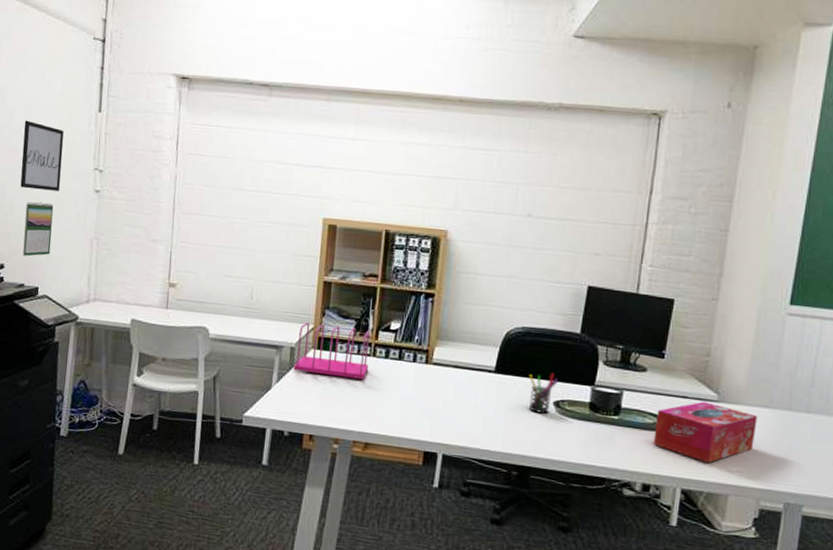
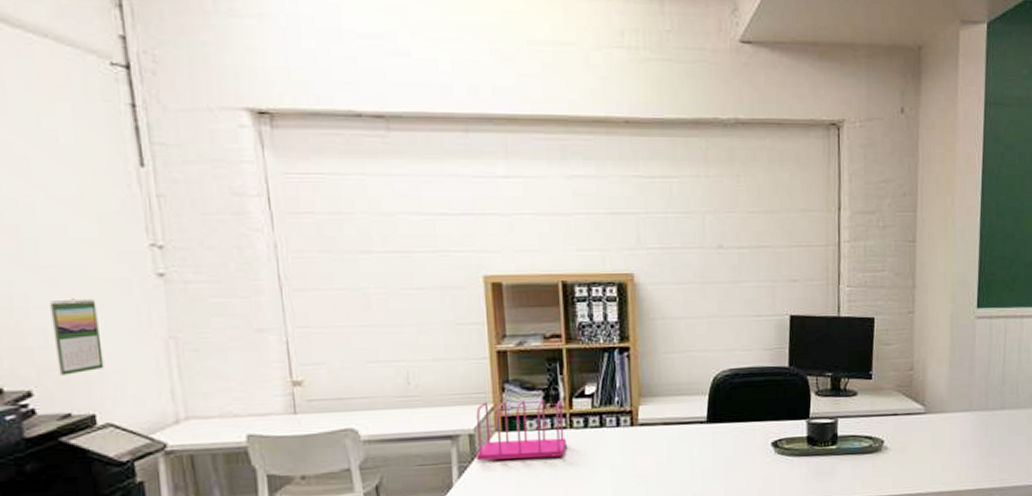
wall art: present [20,120,64,192] -> none [20,186,102,283]
pen holder: present [528,373,559,414] -> none [742,412,774,457]
tissue box: present [653,401,758,463] -> none [871,415,961,475]

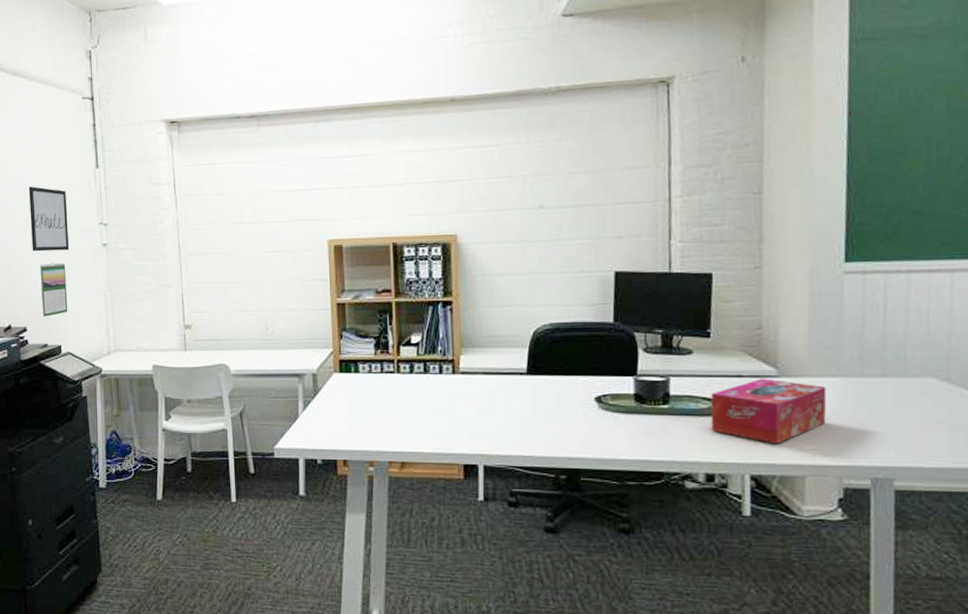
wall art: none [20,186,102,283] -> present [28,186,70,252]
file sorter: present [476,399,566,461] -> none [318,346,394,398]
tissue box: none [871,415,961,475] -> present [710,378,827,443]

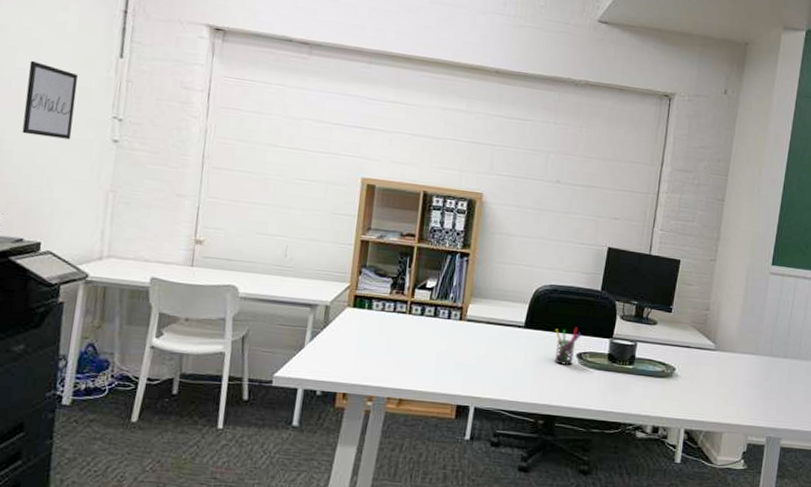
calendar: present [40,263,68,317] -> none [22,149,63,209]
pen holder: none [564,367,597,411] -> present [555,327,581,365]
tissue box: present [710,378,827,443] -> none [662,350,747,404]

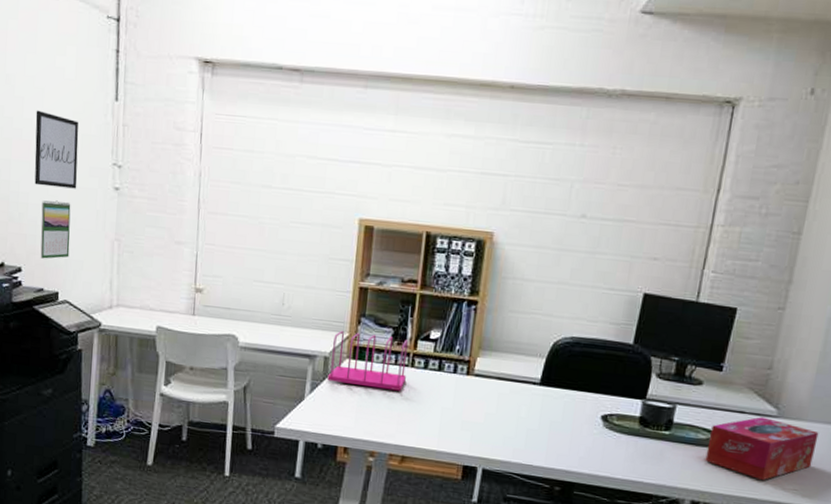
calendar: none [22,149,63,209] -> present [40,200,71,259]
file sorter: none [328,281,407,337] -> present [327,331,409,391]
pen holder: present [555,327,581,365] -> none [575,385,608,428]
tissue box: none [662,350,747,404] -> present [705,417,819,480]

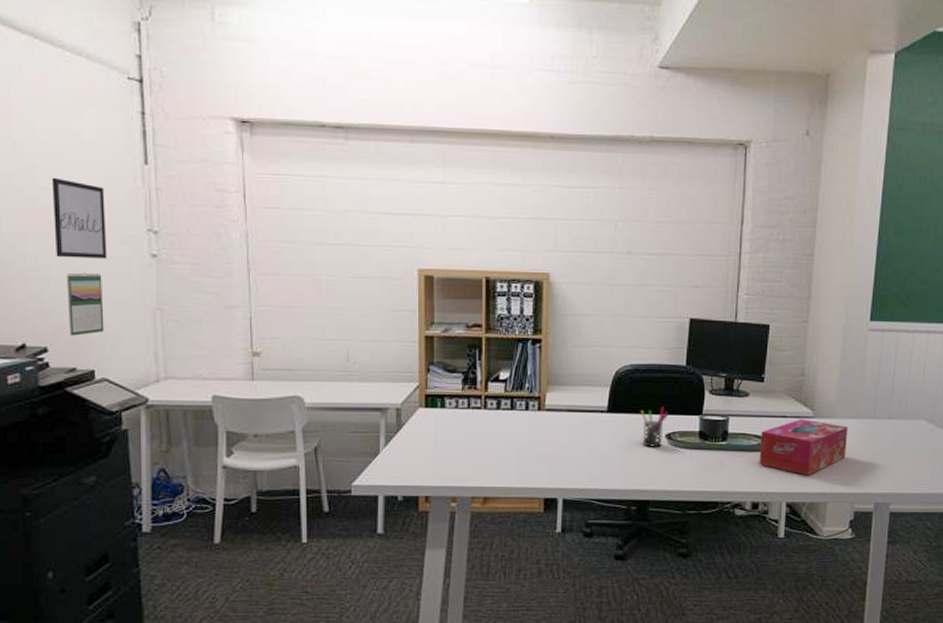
file sorter: present [327,331,409,391] -> none [401,381,480,434]
pen holder: none [575,385,608,428] -> present [640,407,669,447]

